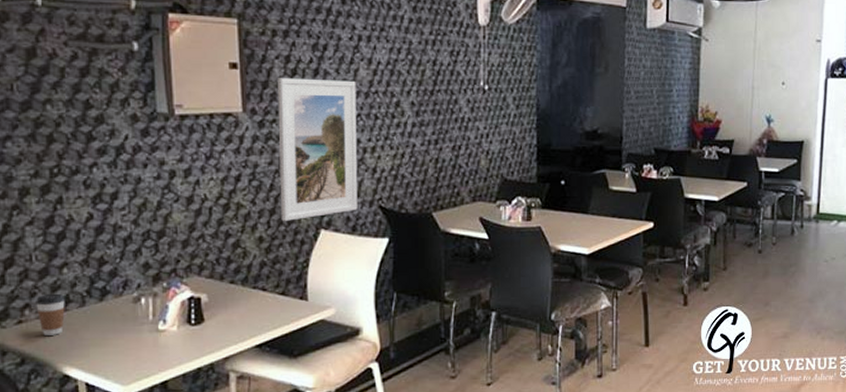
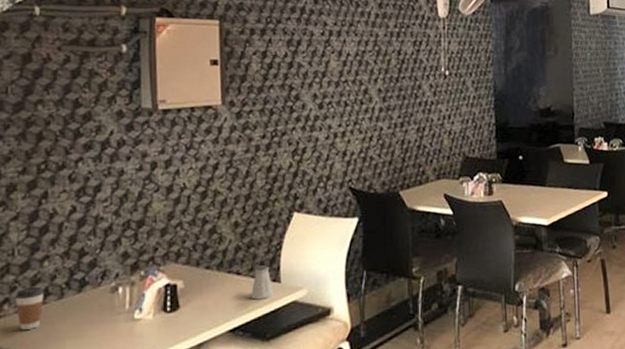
saltshaker: none [277,282,301,317] -> present [251,265,273,300]
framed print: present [278,78,358,221] -> none [255,71,329,206]

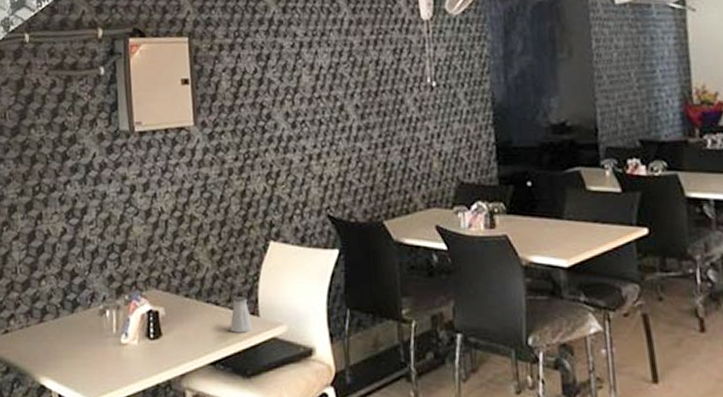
coffee cup: present [15,286,44,330] -> none [19,304,43,345]

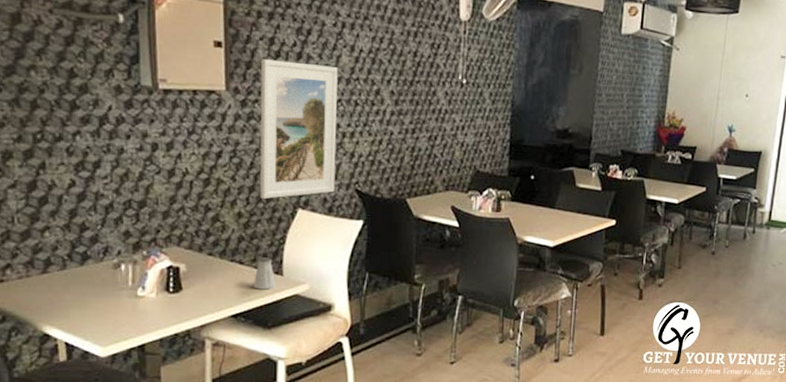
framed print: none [225,87,306,233] -> present [260,59,338,199]

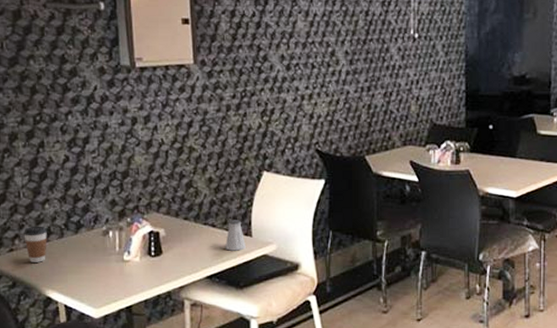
coffee cup: none [17,255,46,296] -> present [24,226,47,262]
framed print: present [260,59,338,199] -> none [224,31,296,163]

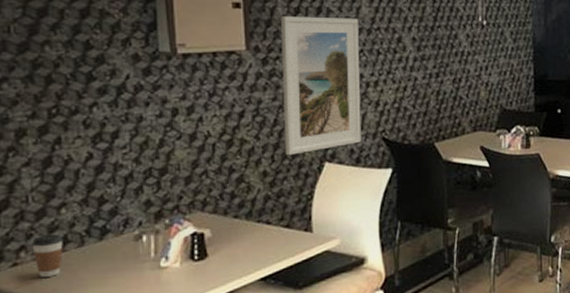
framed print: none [224,31,296,163] -> present [281,16,361,155]
saltshaker: present [225,220,246,251] -> none [282,215,305,249]

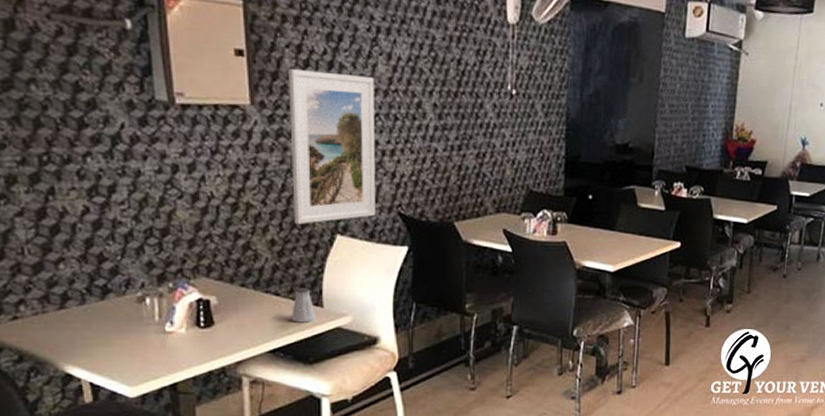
coffee cup: present [32,234,63,277] -> none [31,289,64,333]
saltshaker: none [282,215,305,249] -> present [291,288,316,323]

